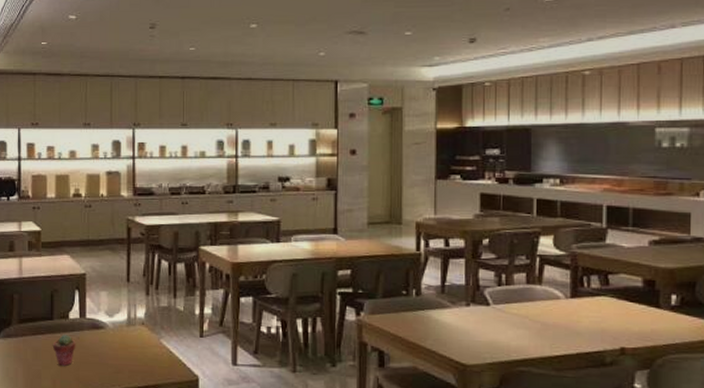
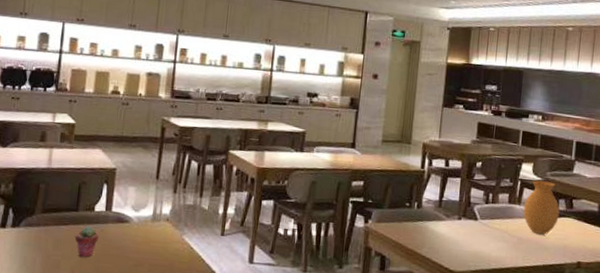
vase: none [545,255,592,317] -> present [523,180,560,234]

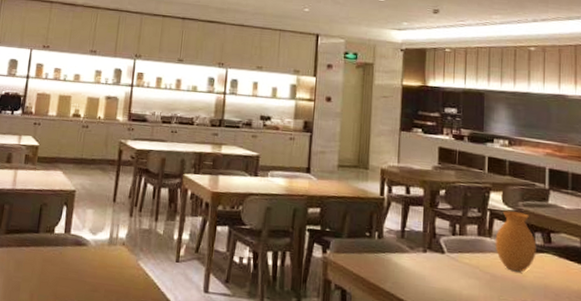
potted succulent: present [74,226,99,257] -> none [35,248,58,280]

